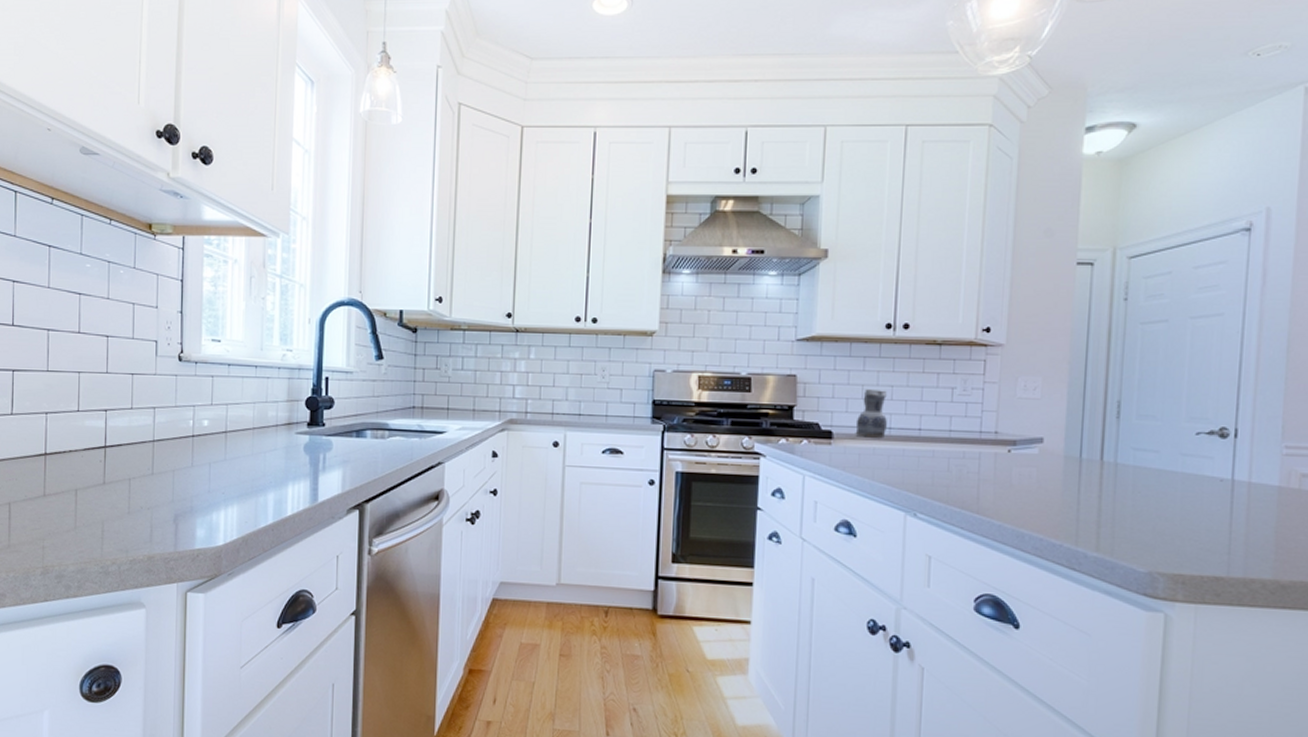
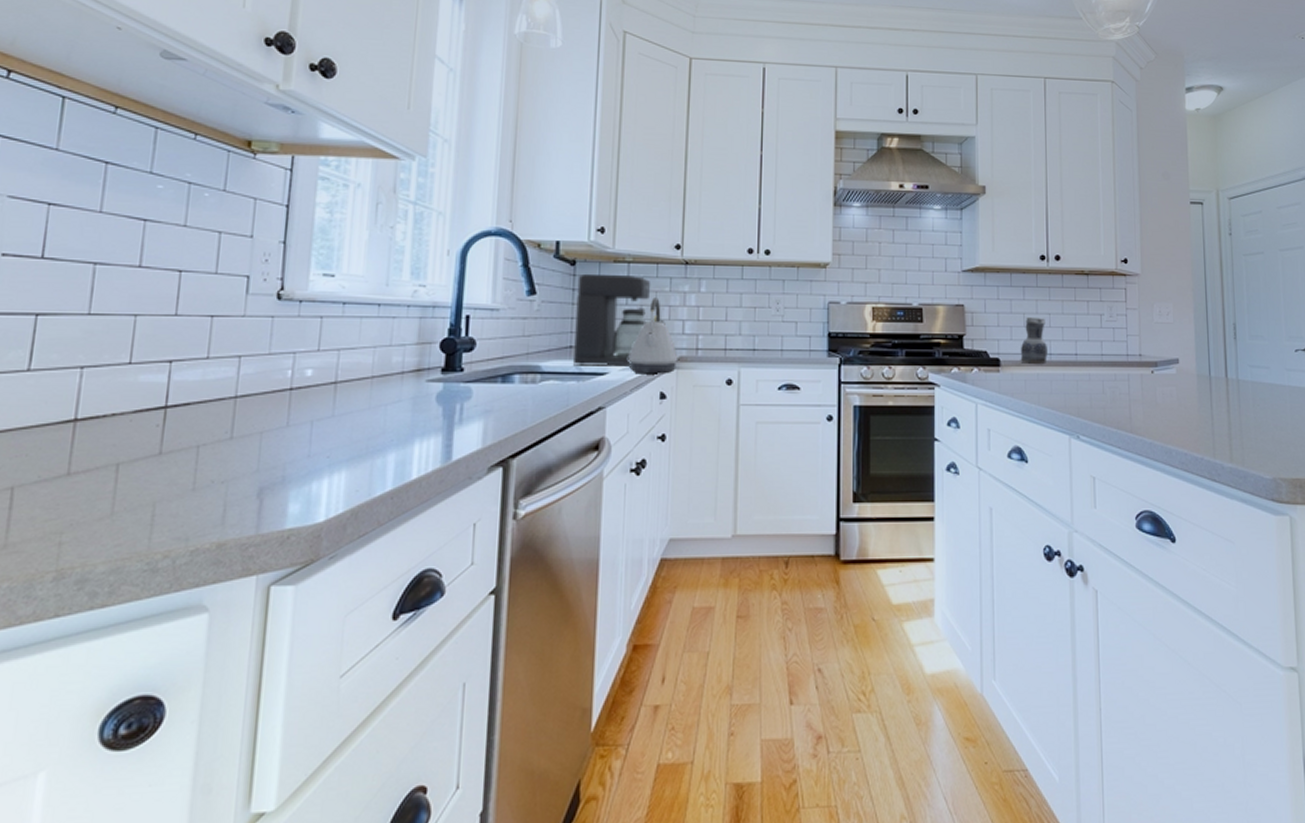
coffee maker: none [415,340,497,427] -> present [572,273,665,366]
kettle: none [464,363,509,435] -> present [628,297,678,374]

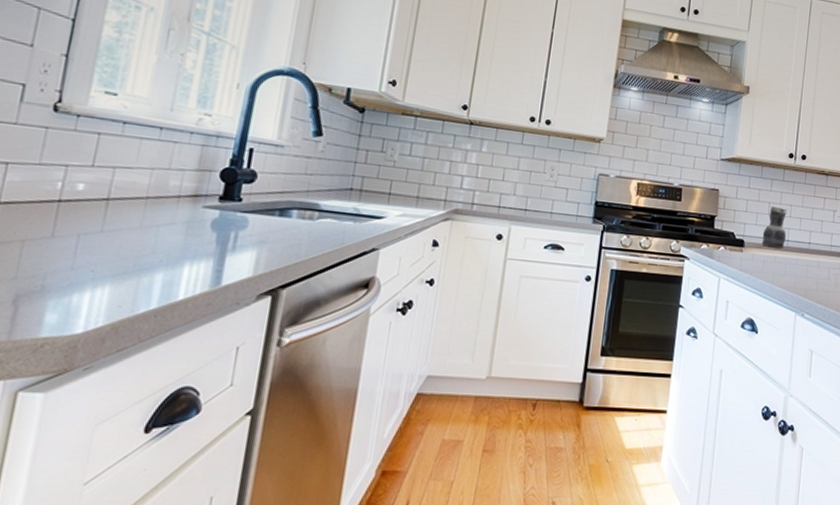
coffee maker: present [572,273,665,366] -> none [351,121,445,213]
kettle: present [628,297,678,374] -> none [405,152,454,224]

